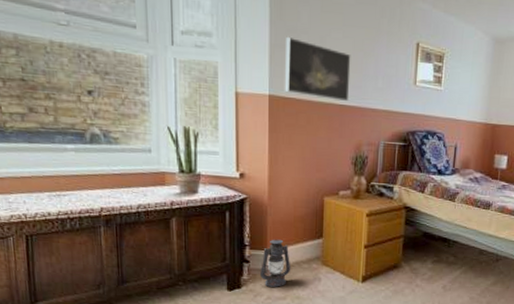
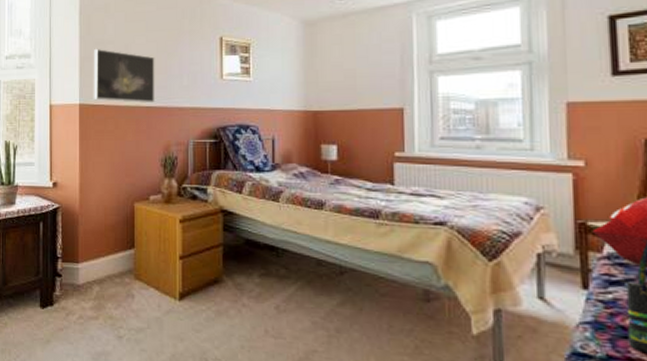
lantern: present [259,239,291,287] -> none [71,250,103,305]

